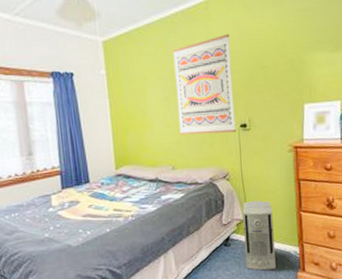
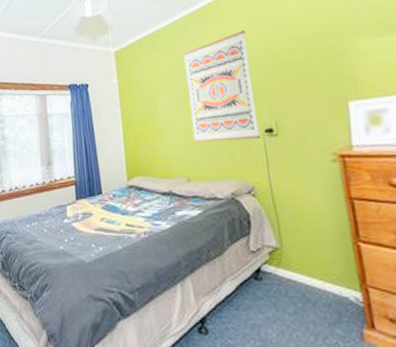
air purifier: present [242,200,276,271] -> none [275,223,329,320]

